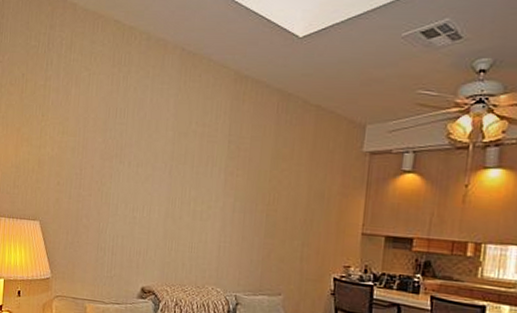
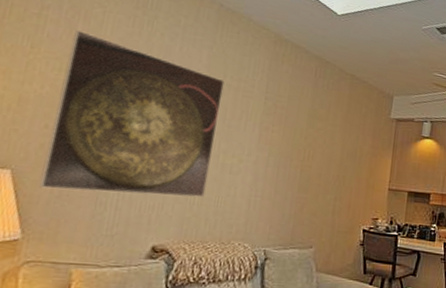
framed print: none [58,94,191,244] -> present [39,29,225,198]

